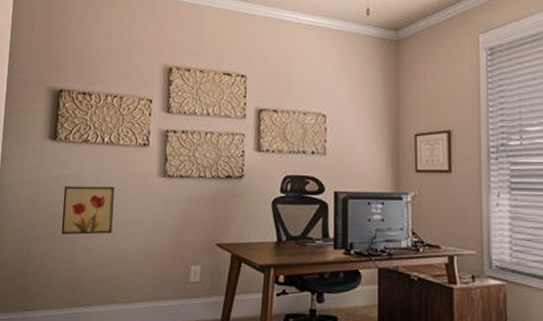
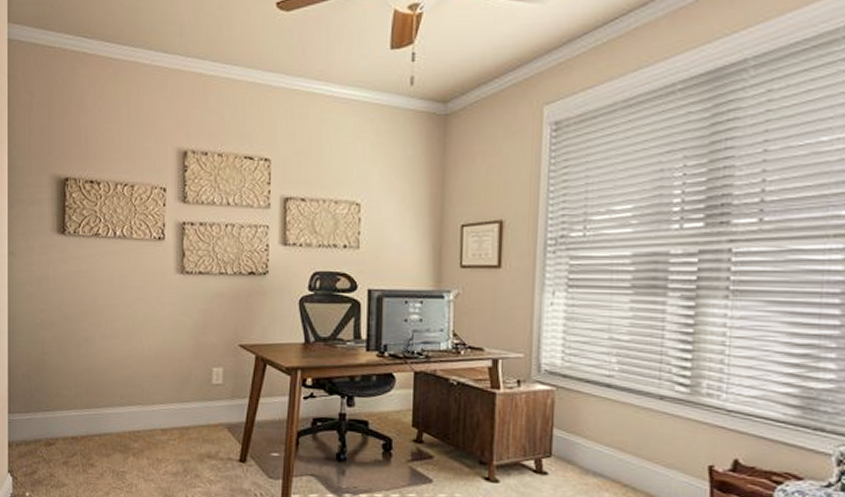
wall art: present [61,186,114,235] -> none [76,283,129,335]

